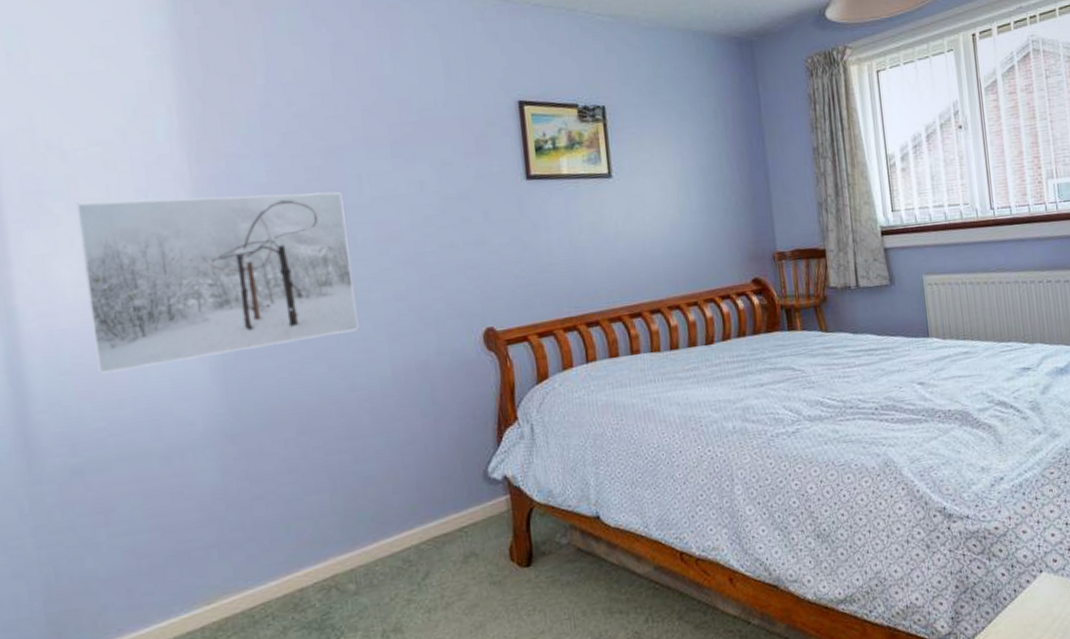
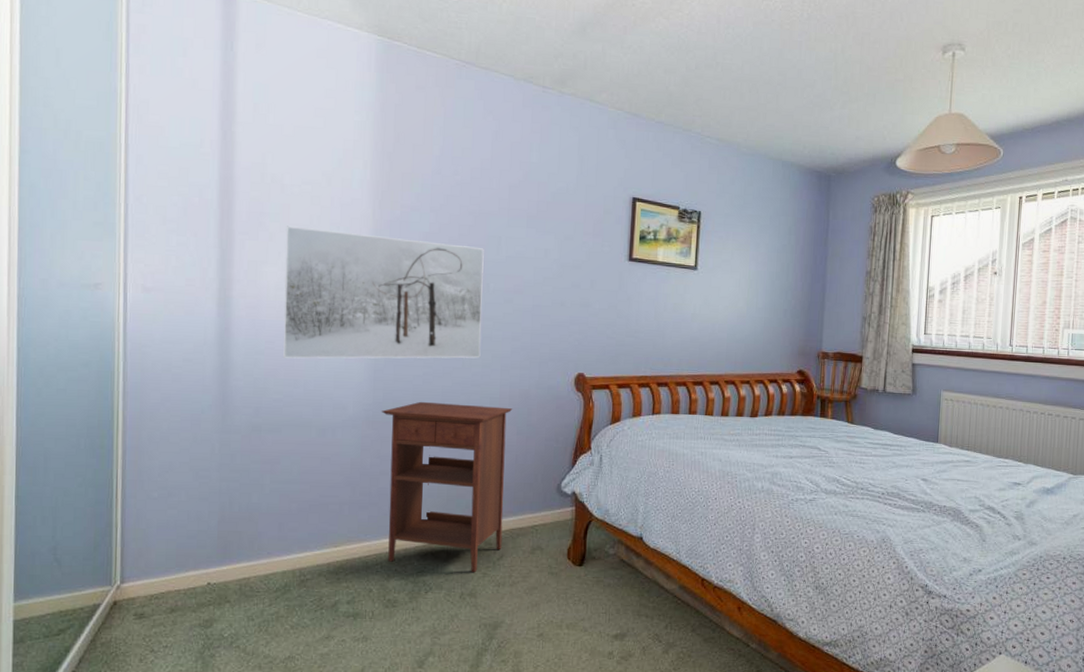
nightstand: none [242,386,426,610] -> present [382,401,513,572]

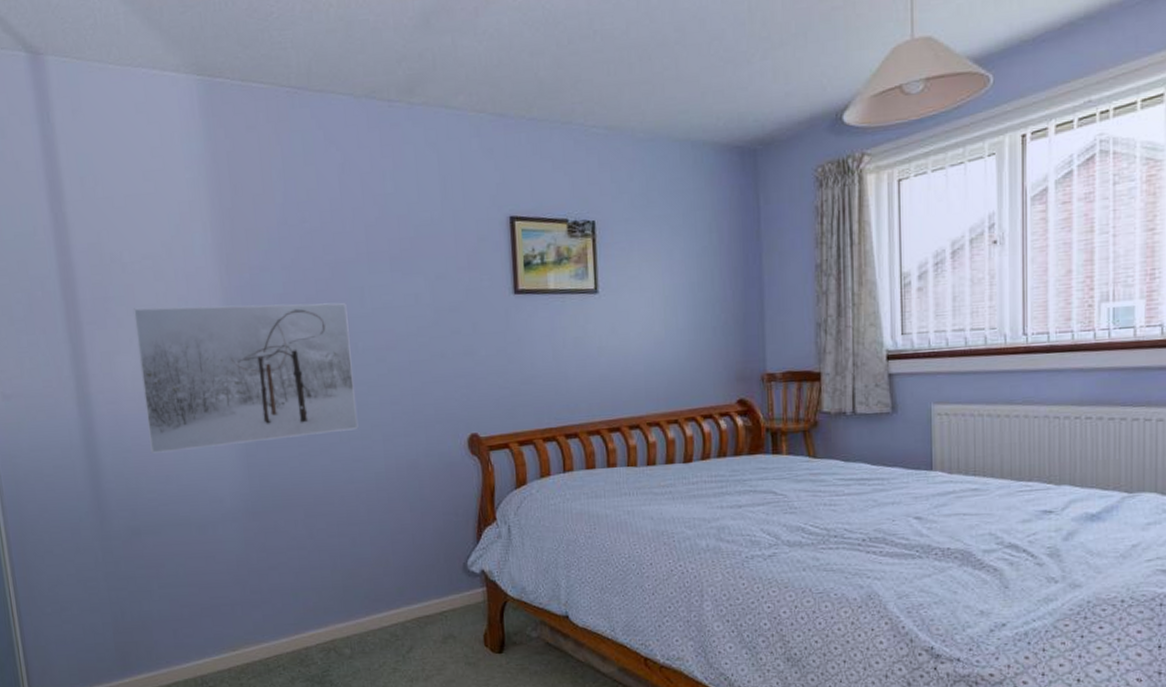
nightstand: present [382,401,513,572] -> none [261,482,410,668]

